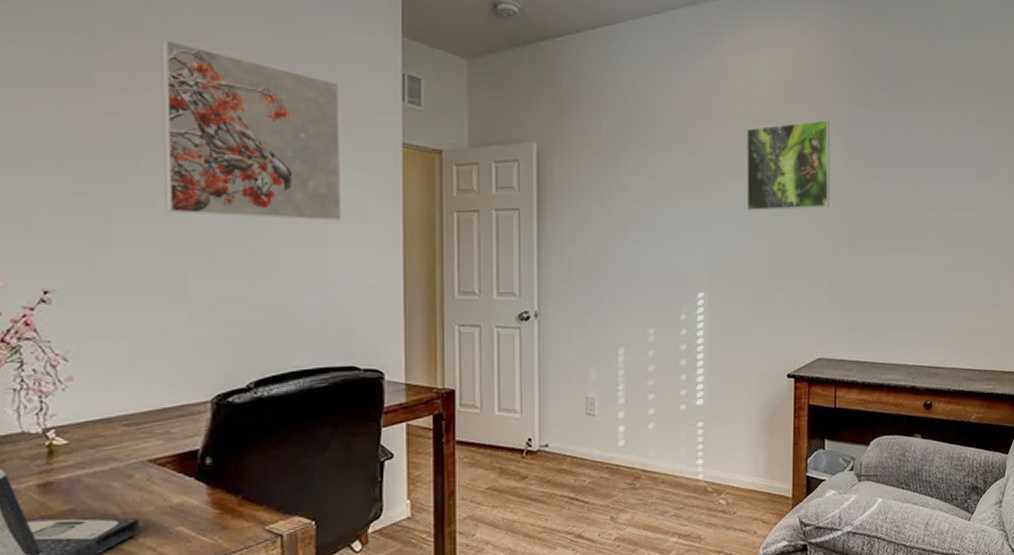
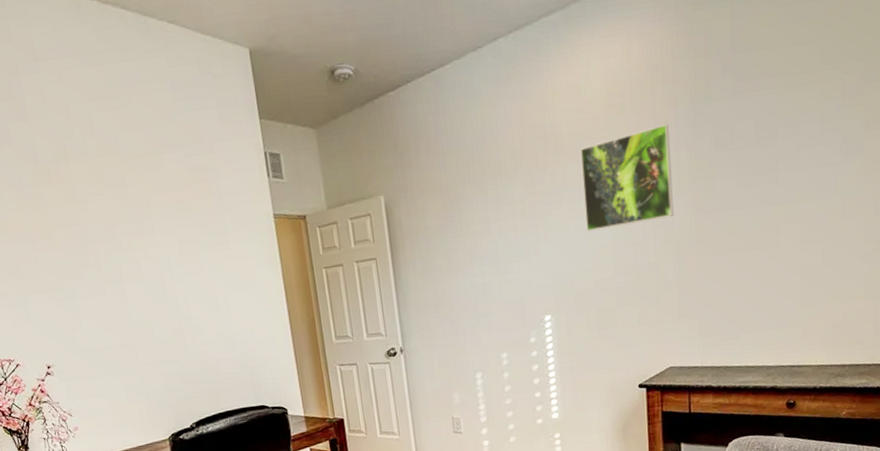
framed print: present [161,39,341,221] -> none [84,157,236,297]

